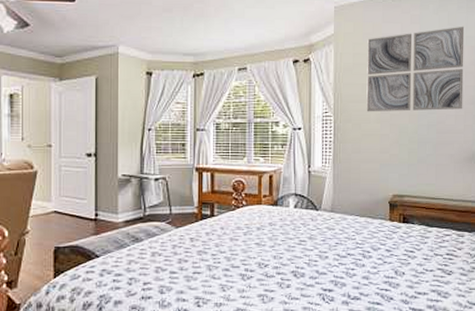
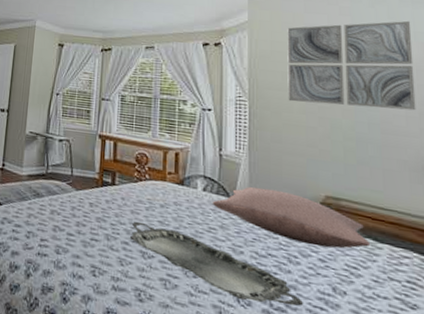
serving tray: none [229,247,374,297] -> present [129,221,304,307]
pillow: none [302,196,424,240] -> present [212,186,371,249]

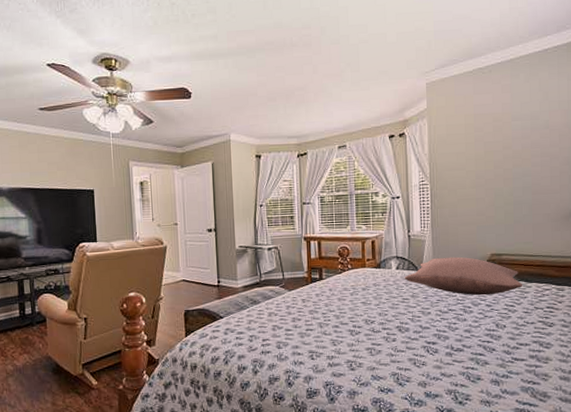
serving tray: present [129,221,304,307] -> none [339,306,476,349]
wall art: present [287,20,416,111] -> none [460,91,558,179]

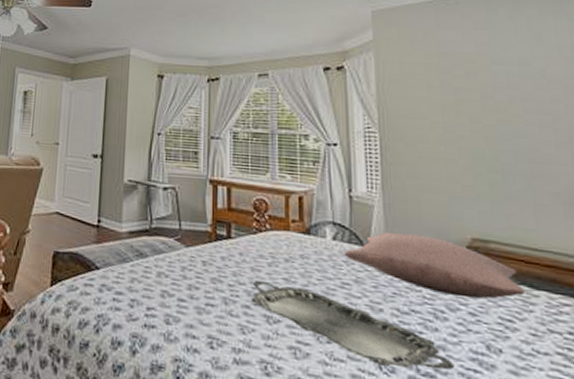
serving tray: none [339,306,476,349] -> present [250,280,456,370]

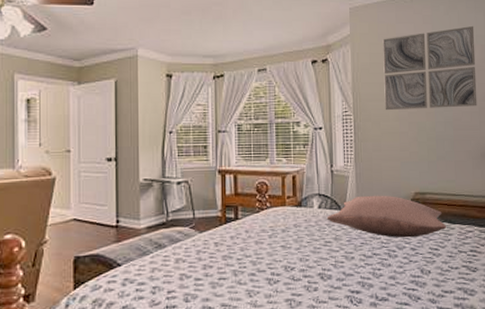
serving tray: present [250,280,456,370] -> none [255,250,401,299]
wall art: none [417,33,566,135] -> present [383,25,477,111]

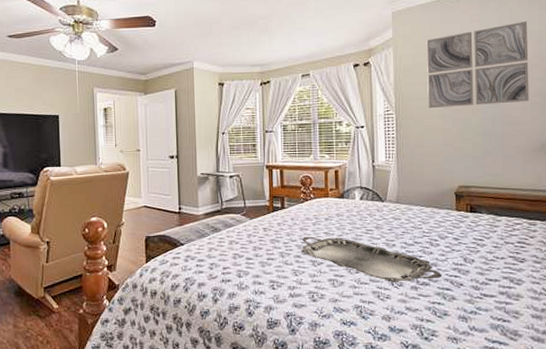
serving tray: none [255,250,401,299] -> present [300,236,443,282]
pillow: present [326,195,447,238] -> none [368,188,493,229]

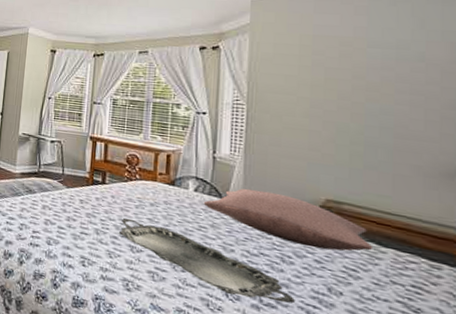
pillow: none [368,188,493,229] -> present [203,188,374,252]
wall art: present [426,20,530,109] -> none [290,19,439,115]

